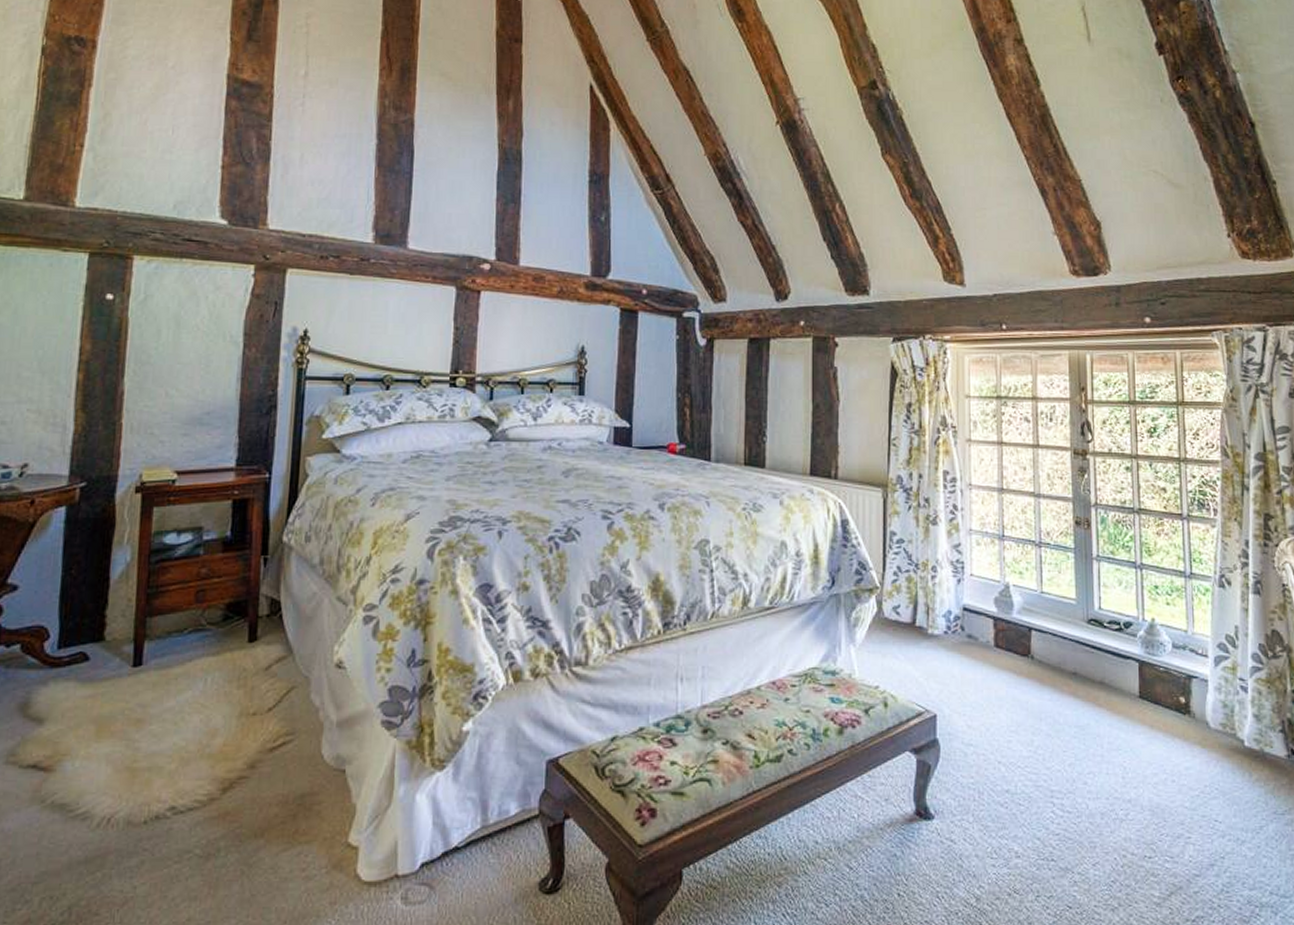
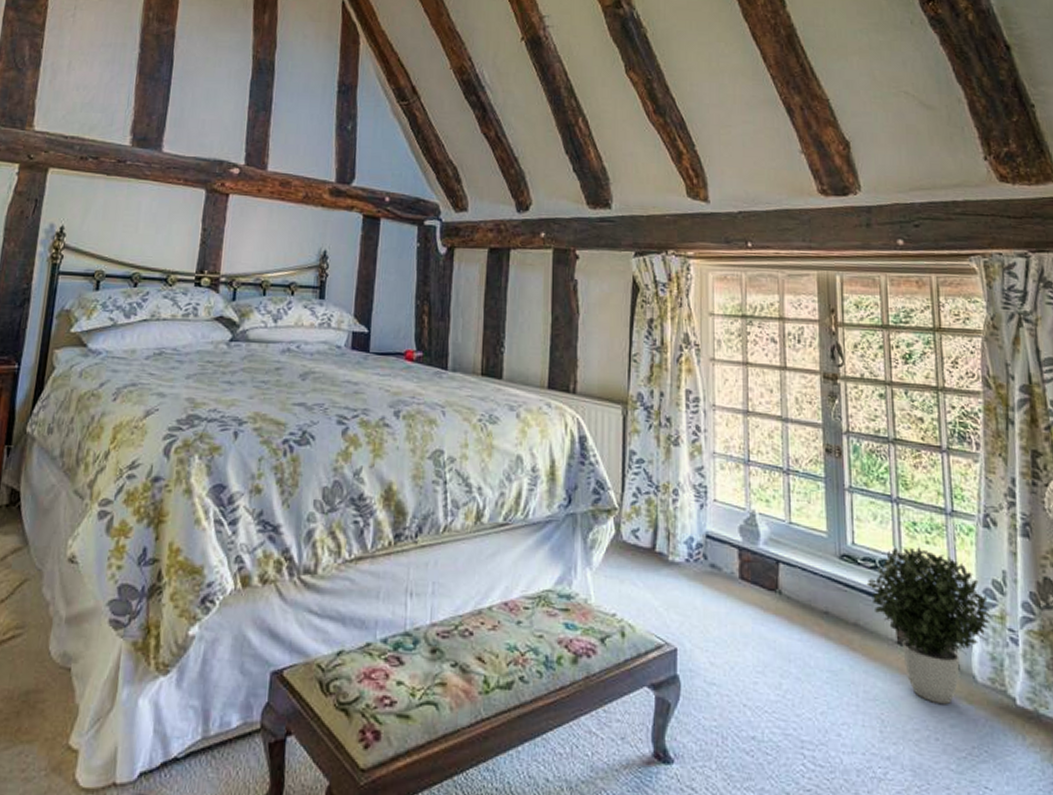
potted plant: none [1112,608,1224,750] -> present [866,547,992,705]

